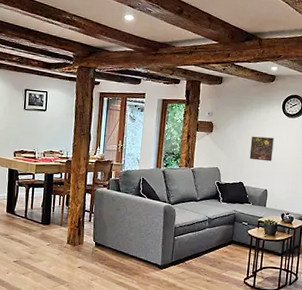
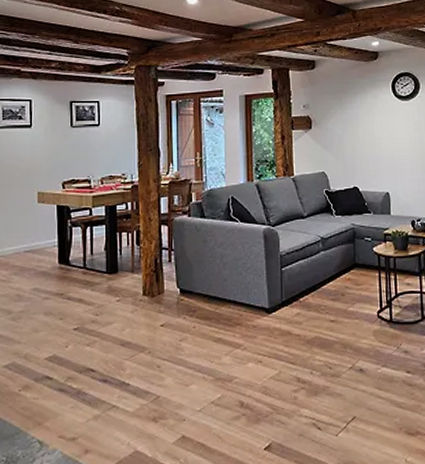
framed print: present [249,136,274,162] -> none [359,127,390,158]

